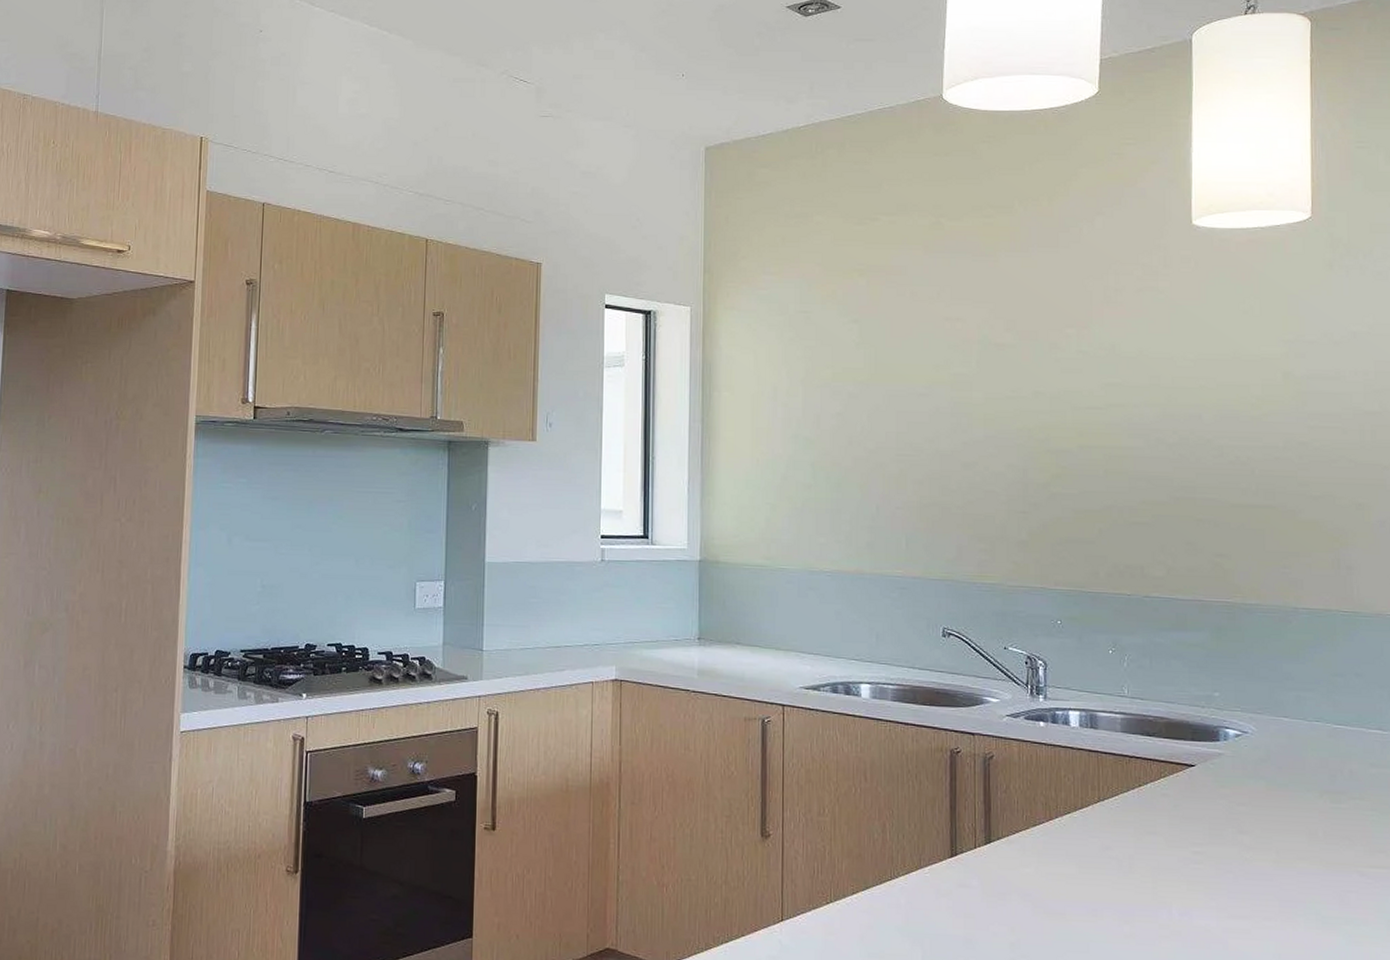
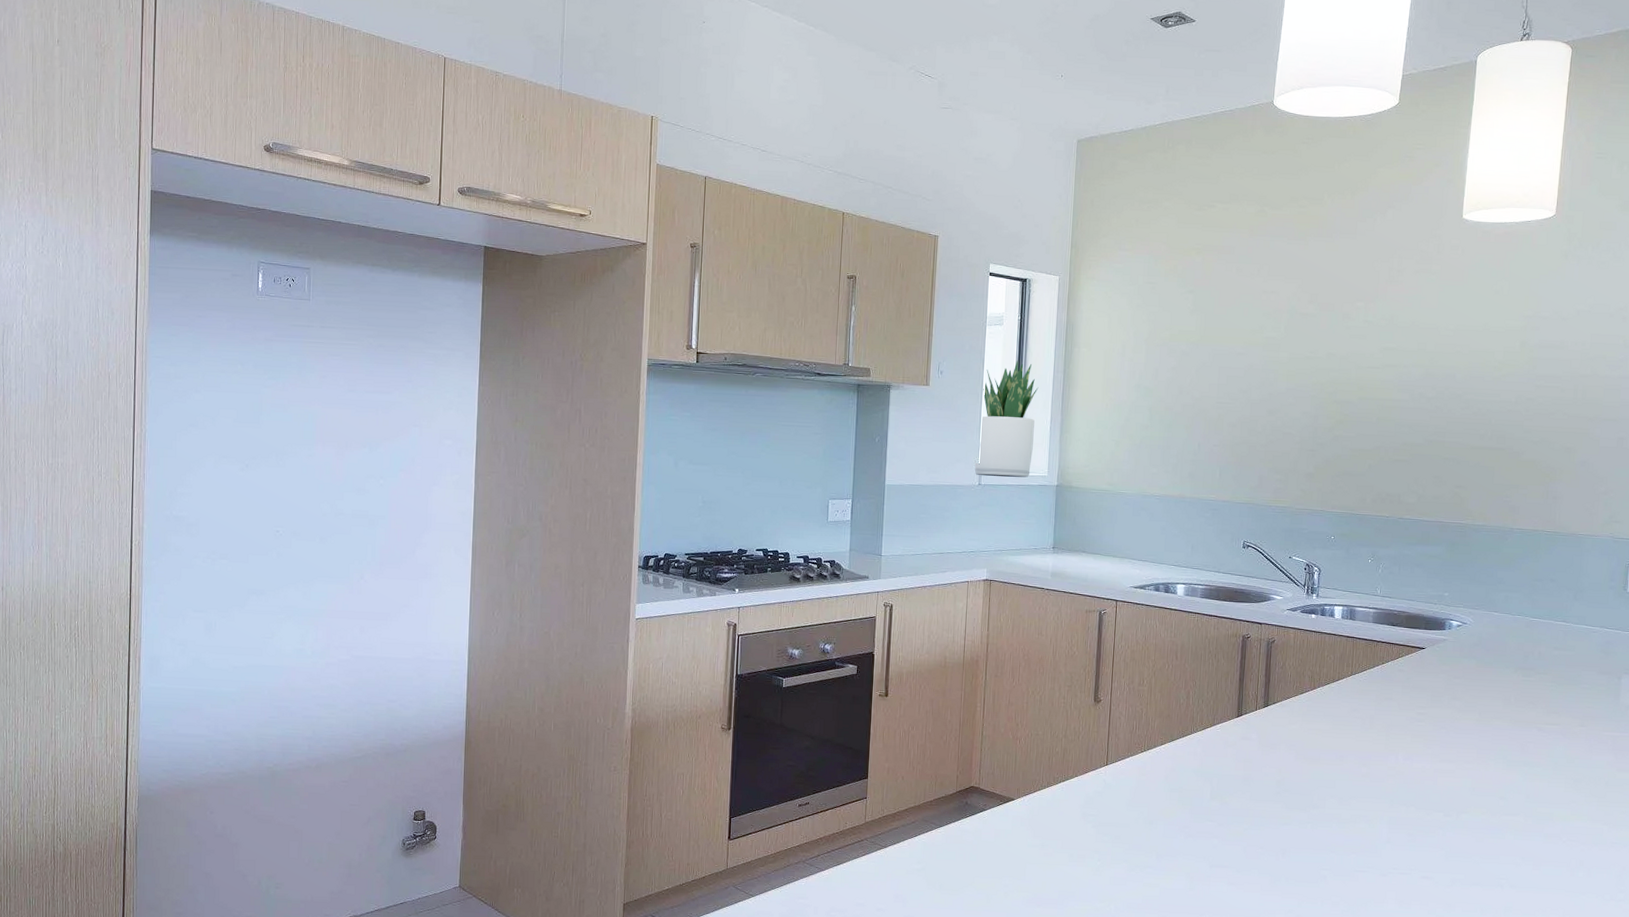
planter: none [595,408,671,551] -> present [974,360,1039,478]

